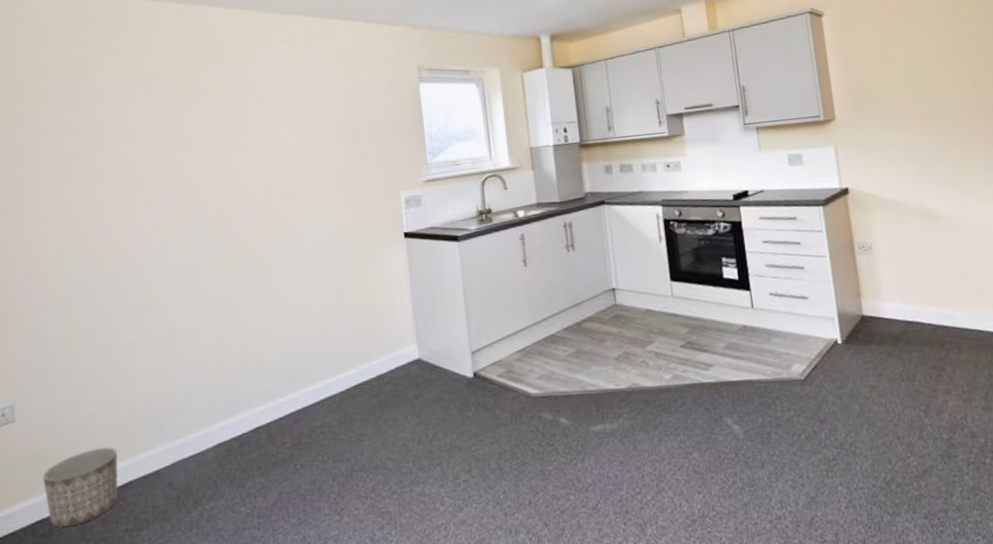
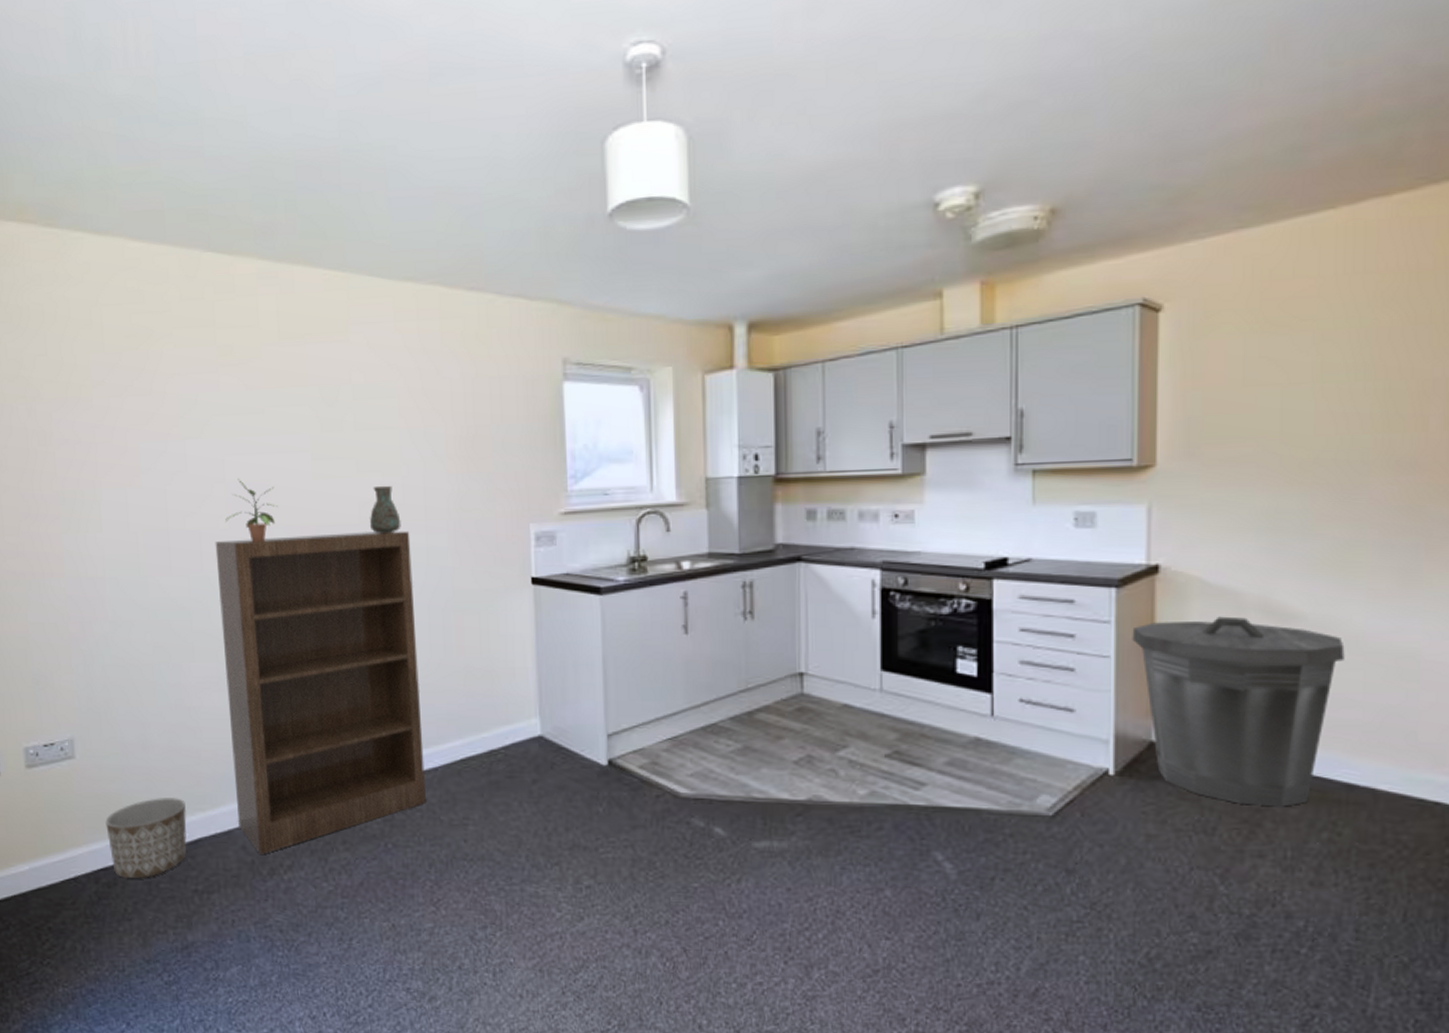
bookshelf: none [143,203,328,489] -> present [215,530,426,854]
potted plant: none [152,172,196,222] -> present [225,478,277,542]
decorative vase: none [272,169,299,207] -> present [369,485,401,533]
trash can: none [837,220,976,355] -> present [1132,616,1345,807]

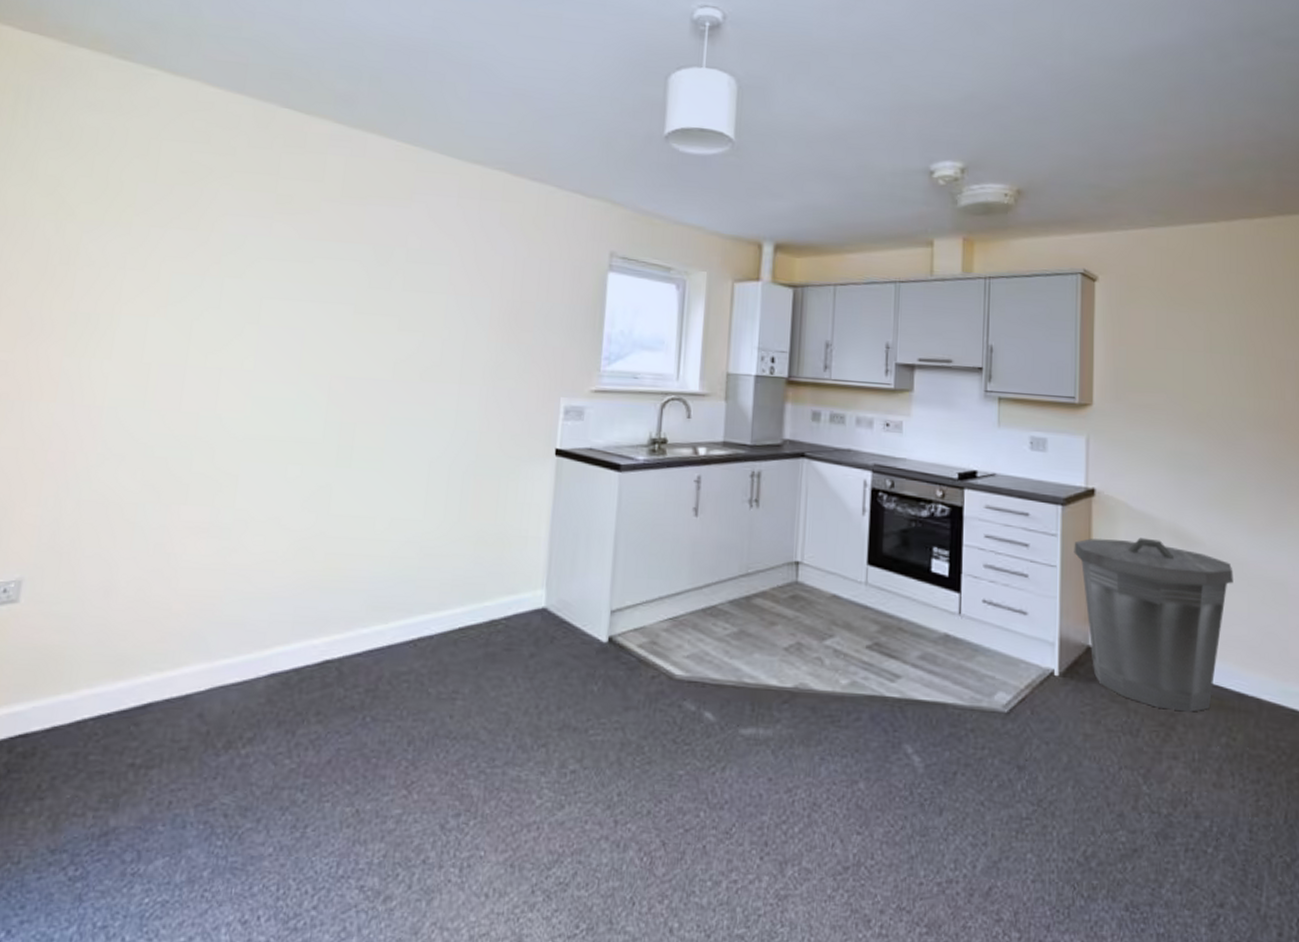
planter: present [105,798,187,878] -> none [35,653,142,748]
bookshelf: present [215,530,426,854] -> none [199,382,442,724]
potted plant: present [225,478,277,542] -> none [251,322,310,387]
decorative vase: present [369,485,401,533] -> none [402,345,435,392]

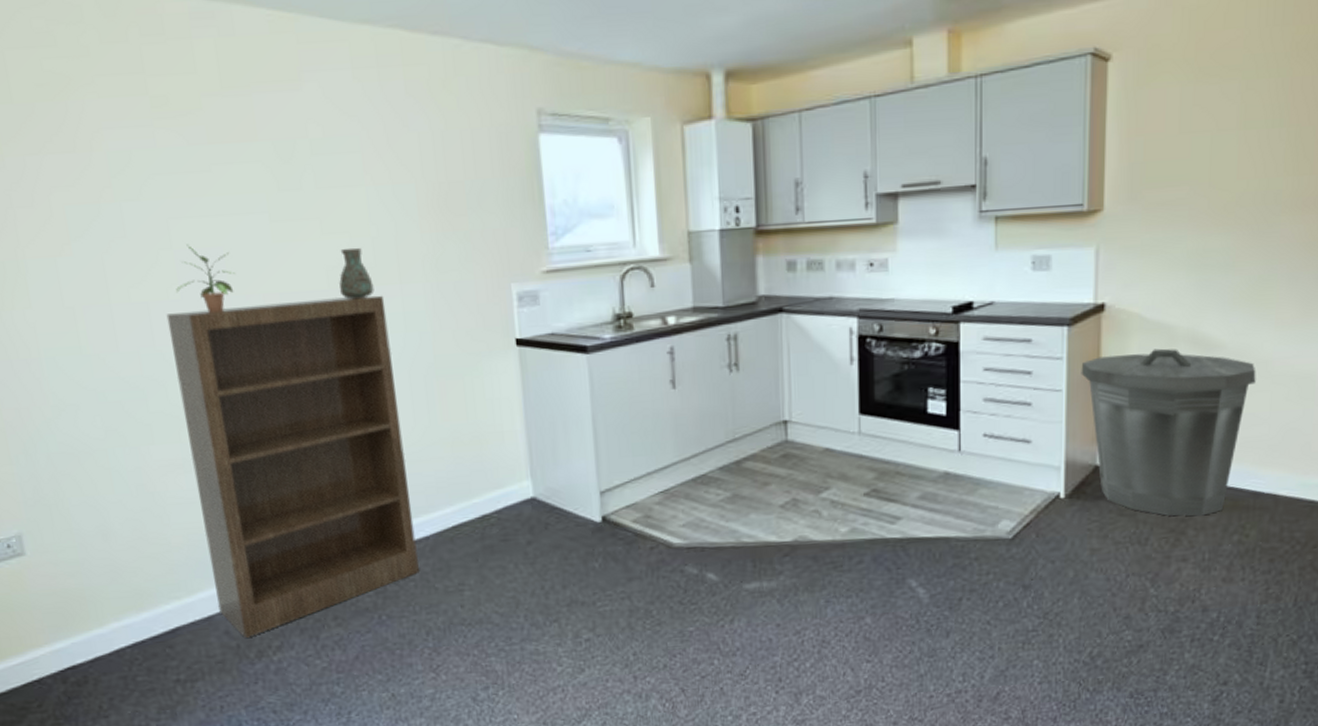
bookshelf: none [199,382,442,724] -> present [166,295,419,638]
potted plant: none [251,322,310,387] -> present [176,244,235,313]
decorative vase: none [402,345,435,392] -> present [339,247,374,299]

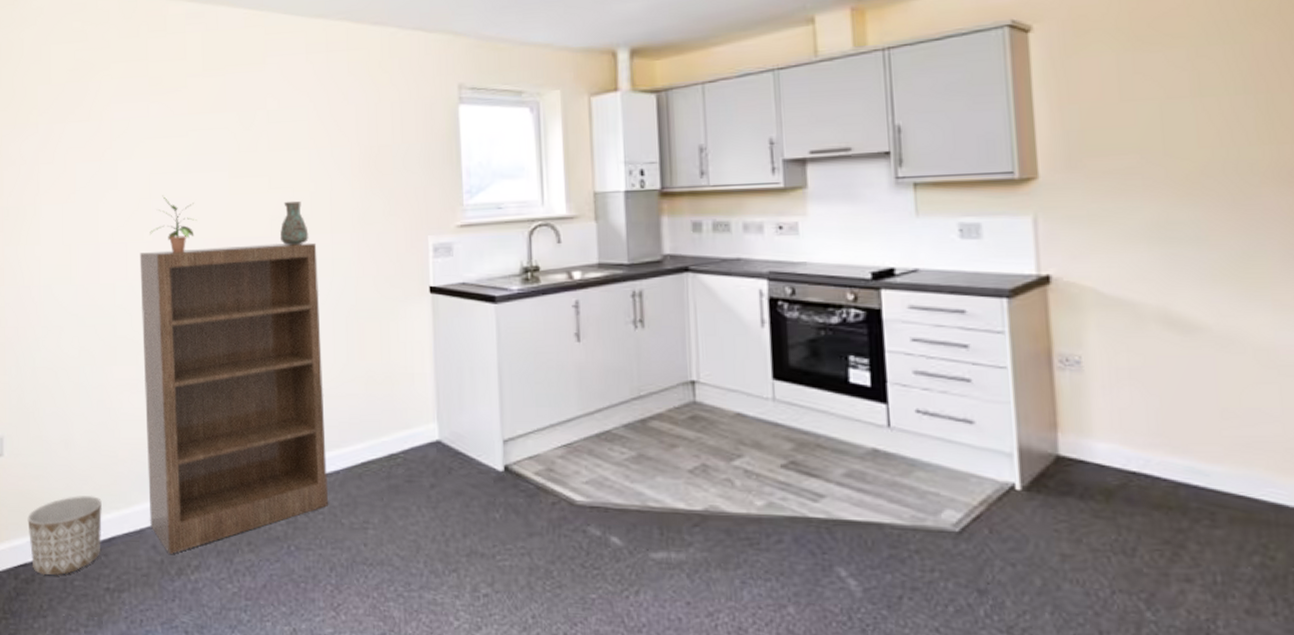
planter: none [68,588,164,675] -> present [27,496,102,575]
trash can: present [1081,348,1256,516] -> none [1027,327,1257,528]

